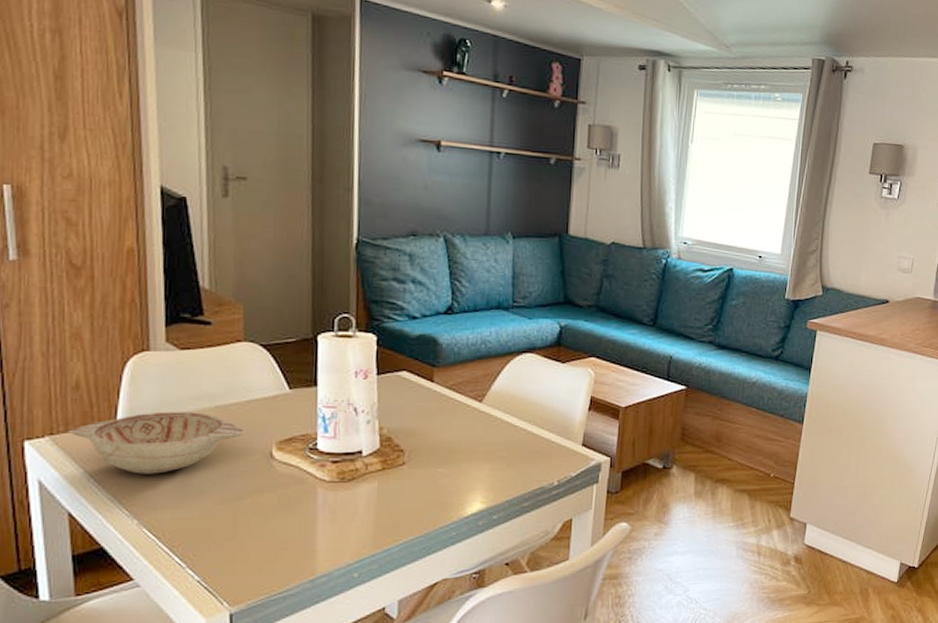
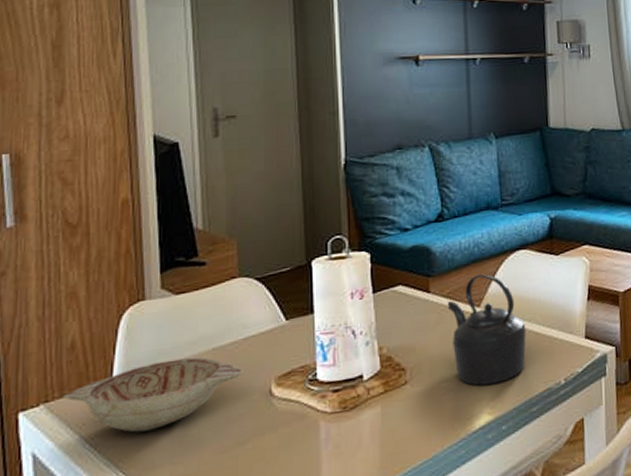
kettle: none [449,371,525,476] -> present [447,273,527,386]

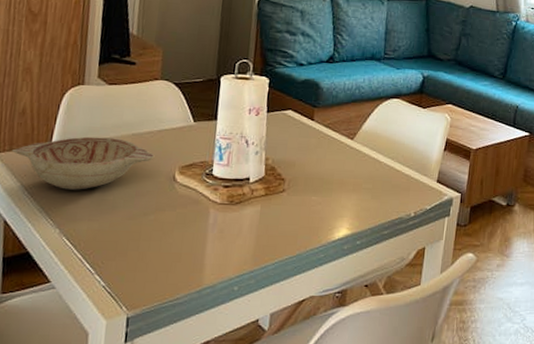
kettle: present [447,273,527,386] -> none [326,112,389,205]

